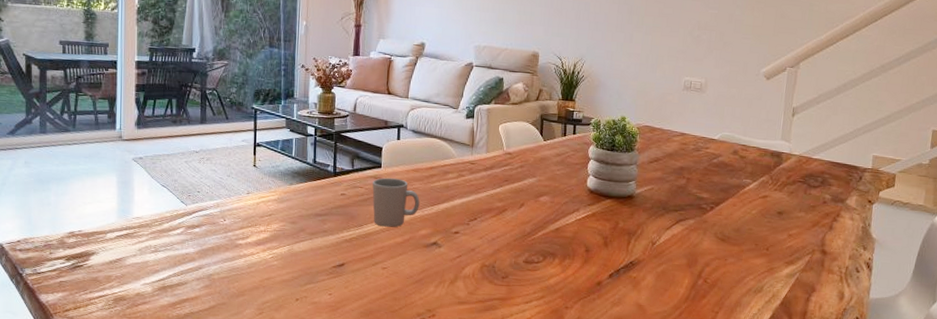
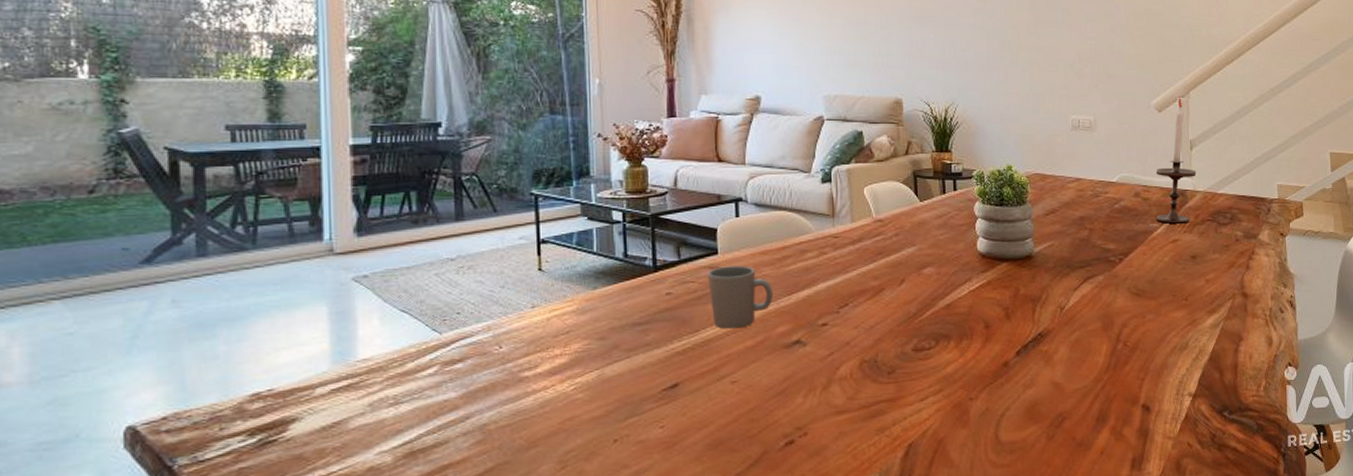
candlestick: none [750,67,795,183] -> present [1156,97,1197,225]

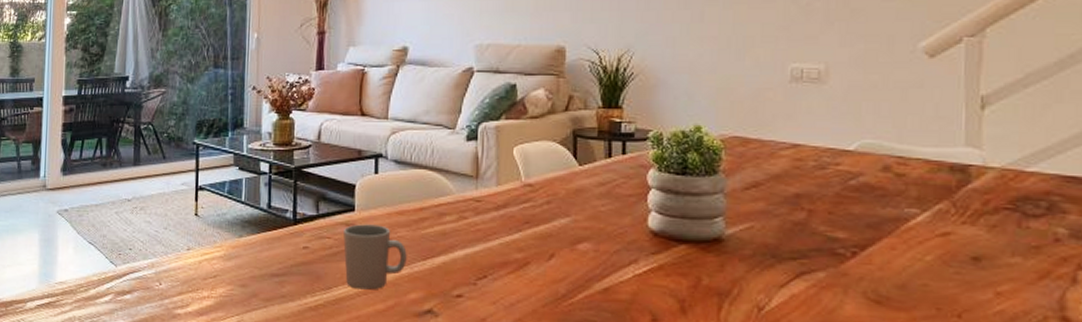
candlestick: present [1156,97,1197,225] -> none [916,36,990,213]

